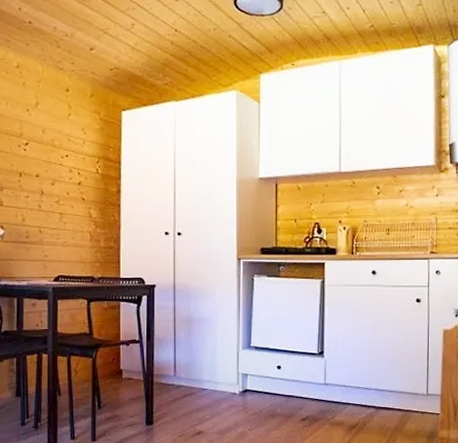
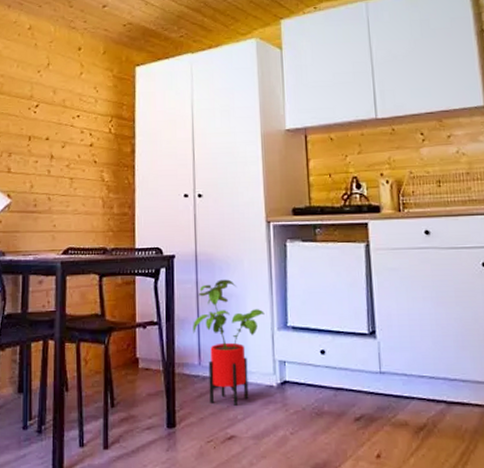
house plant: none [170,307,232,409] -> present [193,279,265,407]

